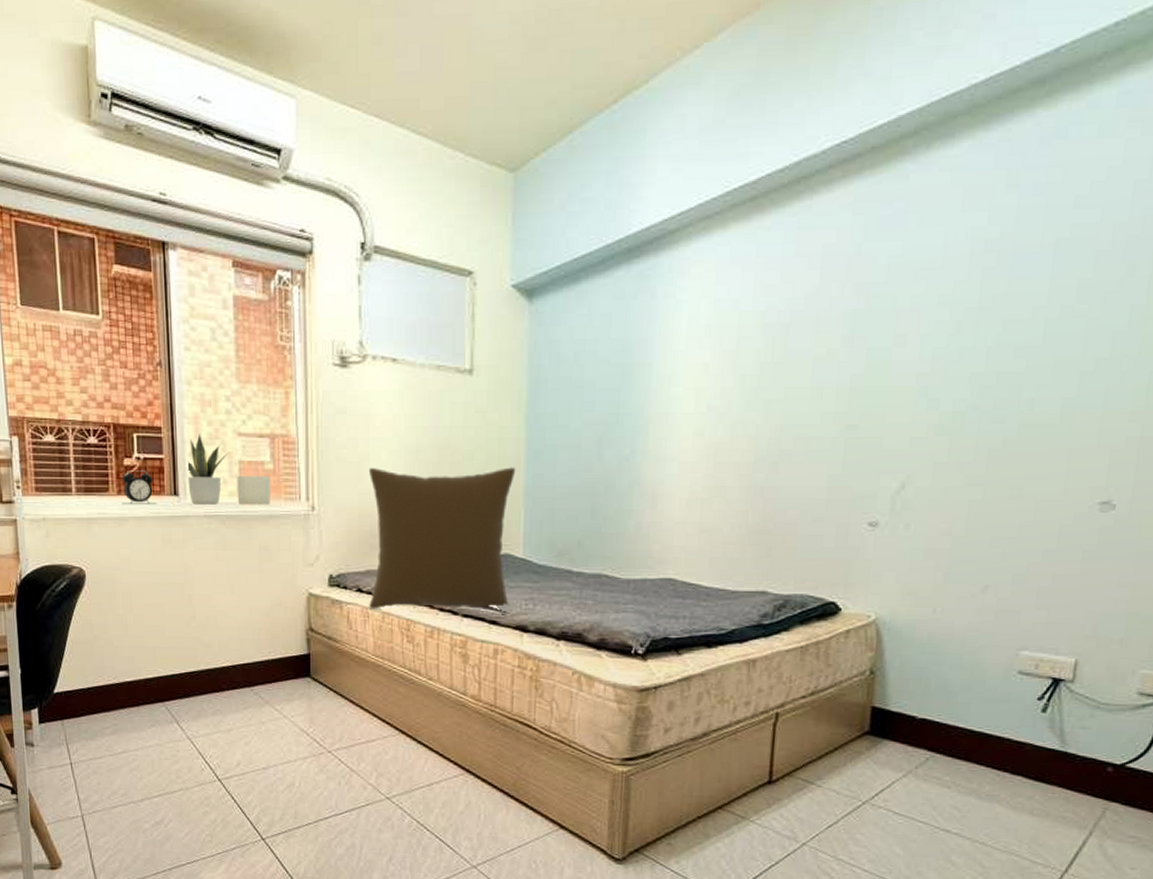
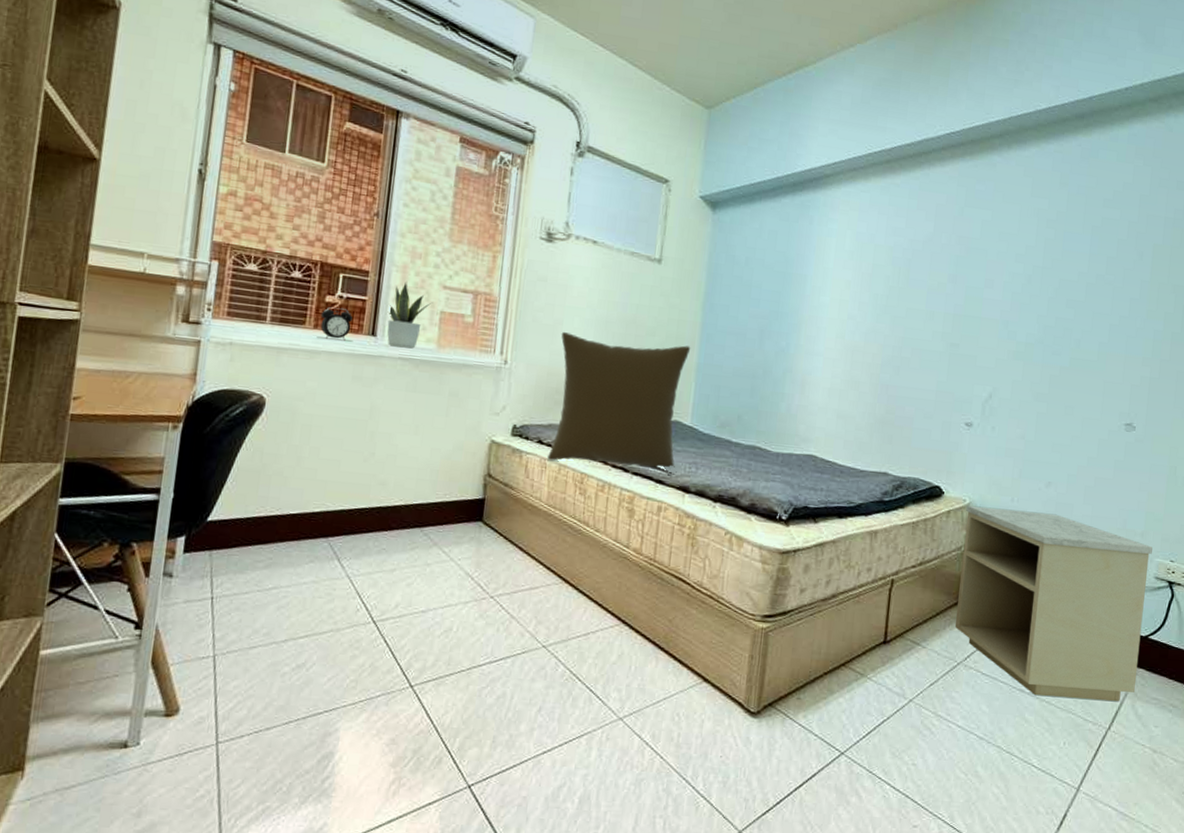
planter: present [237,475,271,505] -> none [434,324,470,355]
nightstand: none [858,622,1136,842] -> present [954,505,1153,702]

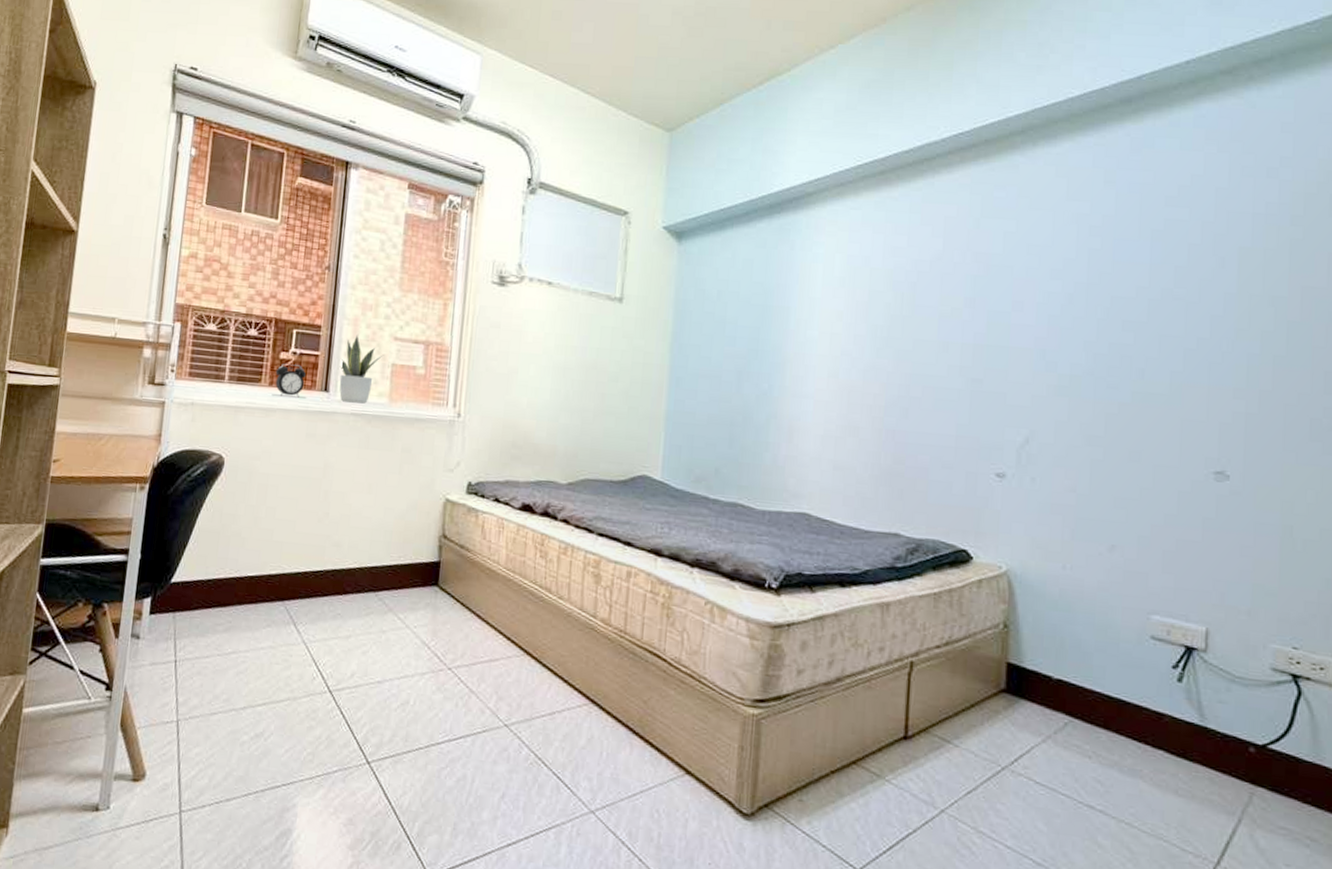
pillow: present [547,332,691,475] -> none [505,381,659,536]
nightstand: present [954,505,1153,702] -> none [995,573,1265,830]

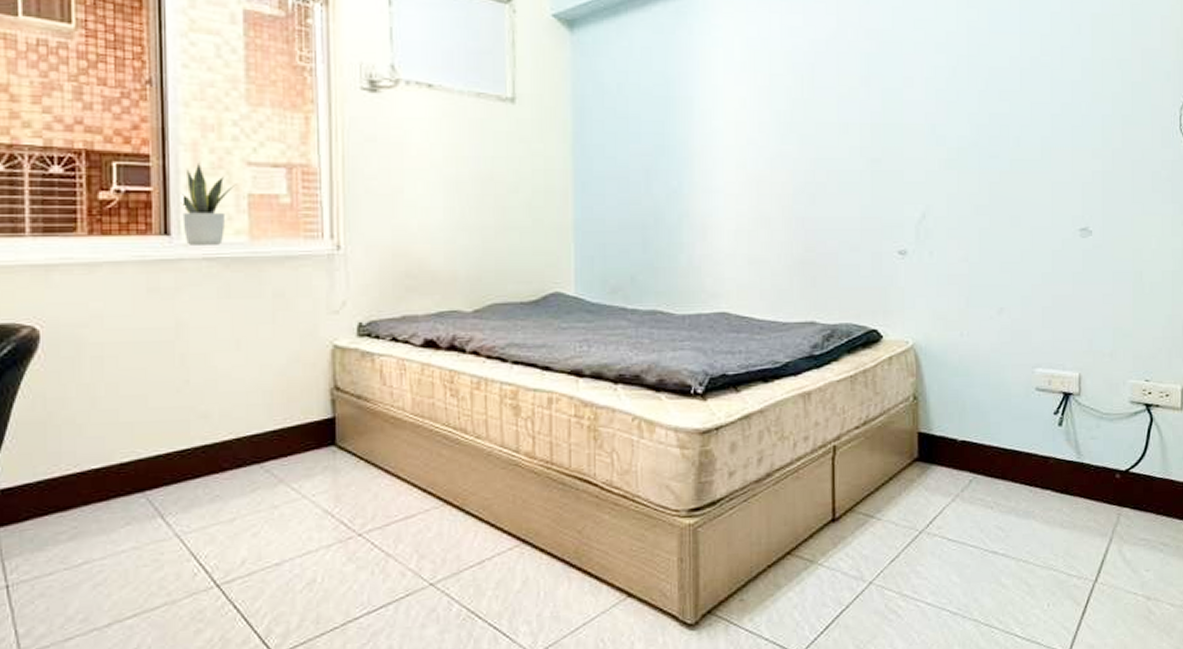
alarm clock: present [272,364,307,399] -> none [93,206,142,248]

